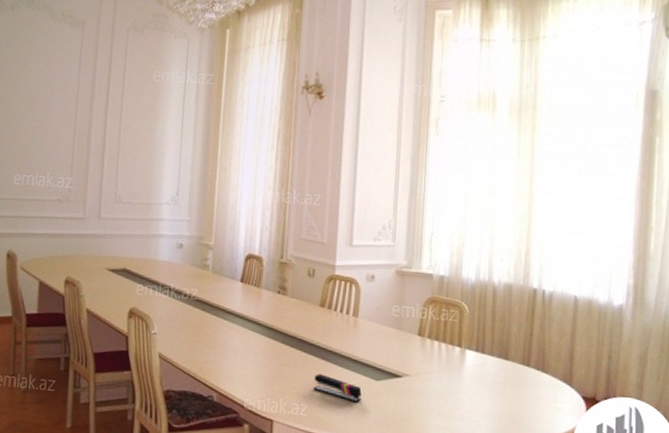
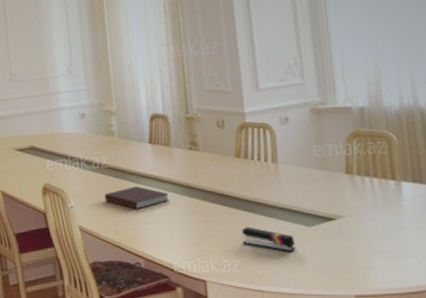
notebook: none [188,321,251,345] -> present [104,186,169,210]

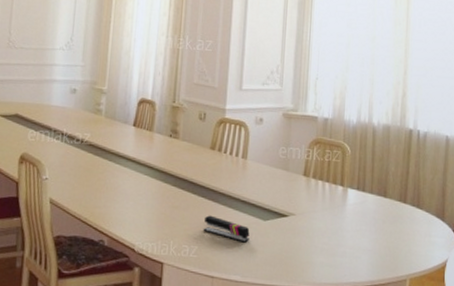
notebook: present [104,186,169,210] -> none [80,165,143,189]

